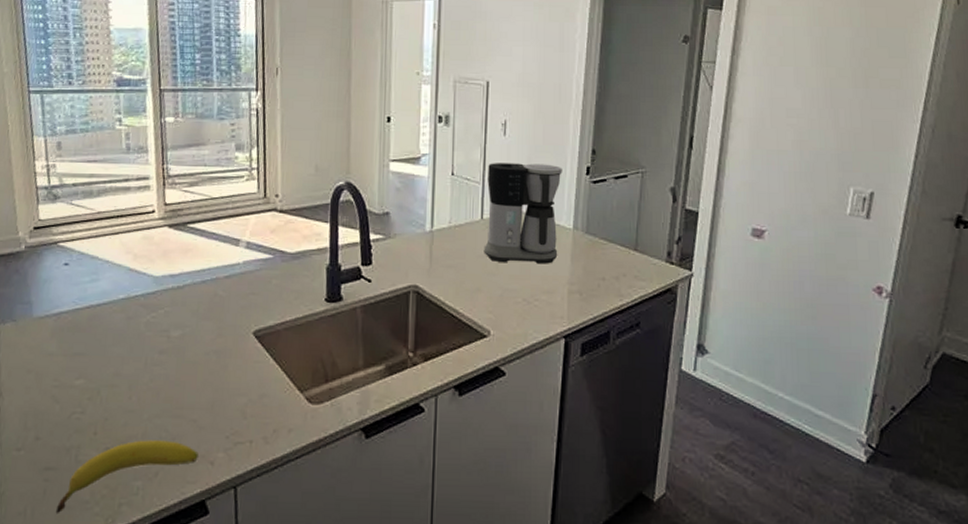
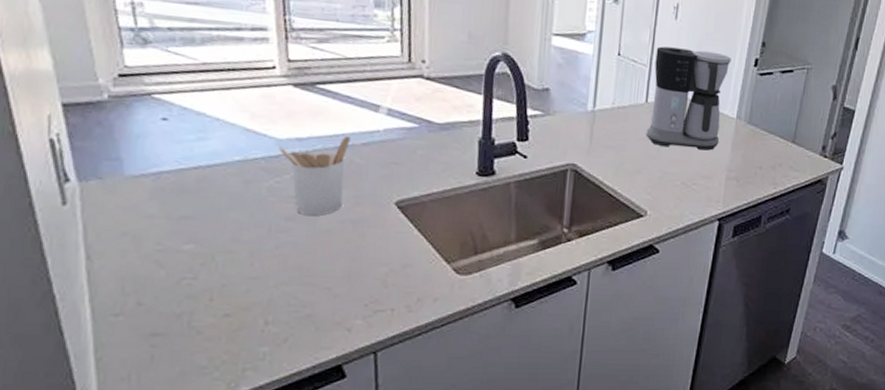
fruit: present [55,440,198,514] -> none [167,307,334,379]
utensil holder: none [155,270,215,348] -> present [279,135,350,216]

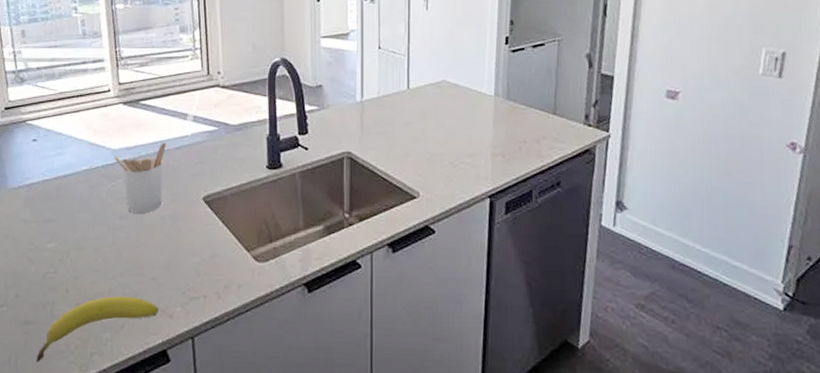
fruit: none [167,307,334,379] -> present [36,296,159,363]
coffee maker: present [646,46,731,151] -> none [411,35,483,129]

